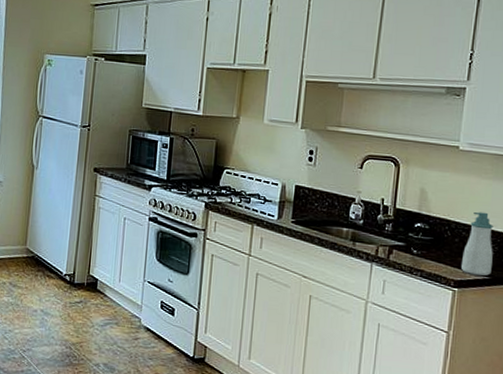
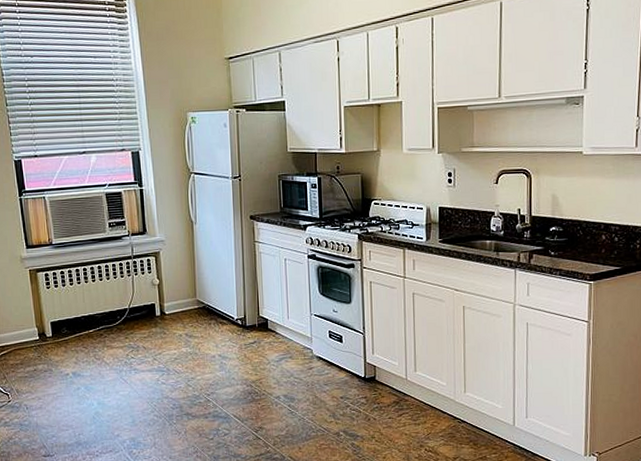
soap bottle: present [461,212,493,276] -> none [595,209,622,267]

